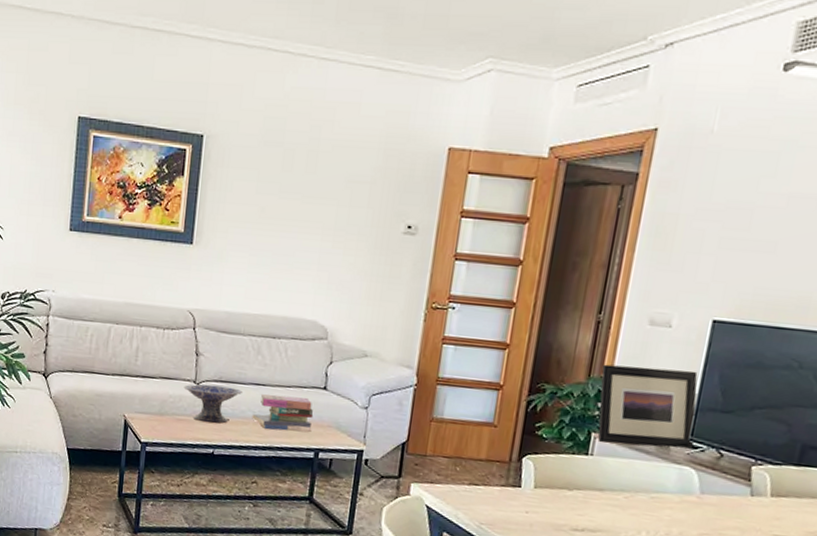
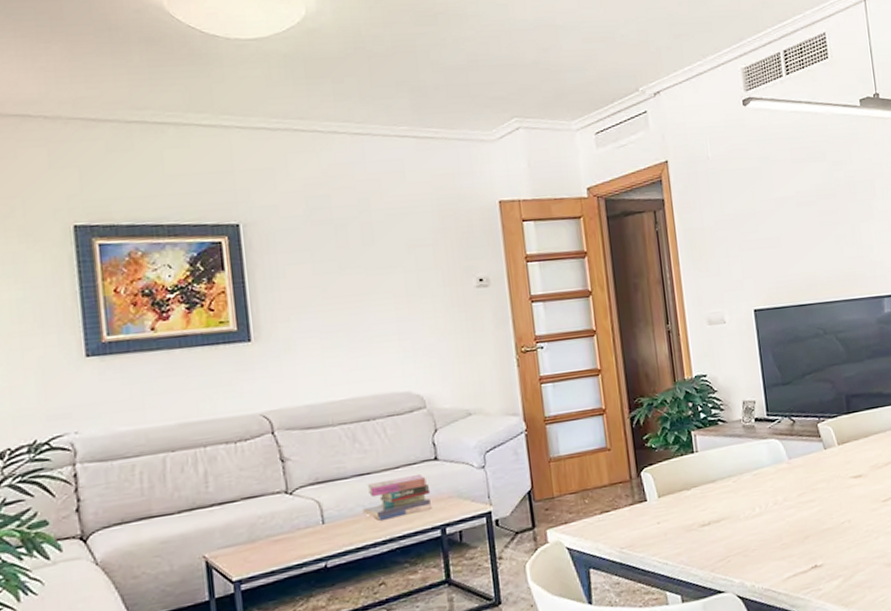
decorative bowl: present [183,384,242,424] -> none [274,485,346,536]
picture frame: present [598,364,698,449] -> none [682,355,771,439]

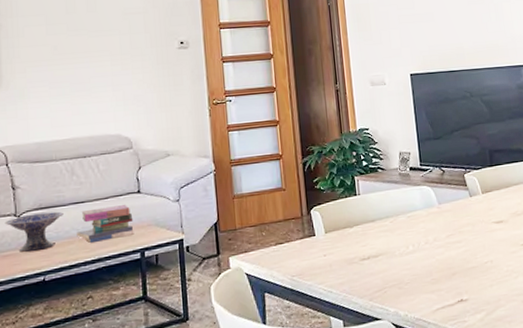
decorative bowl: none [274,485,346,536] -> present [5,211,63,253]

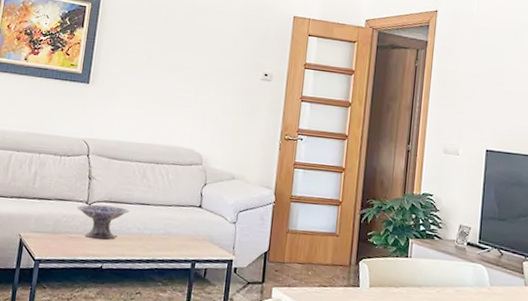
books: present [77,204,133,244] -> none [137,212,191,246]

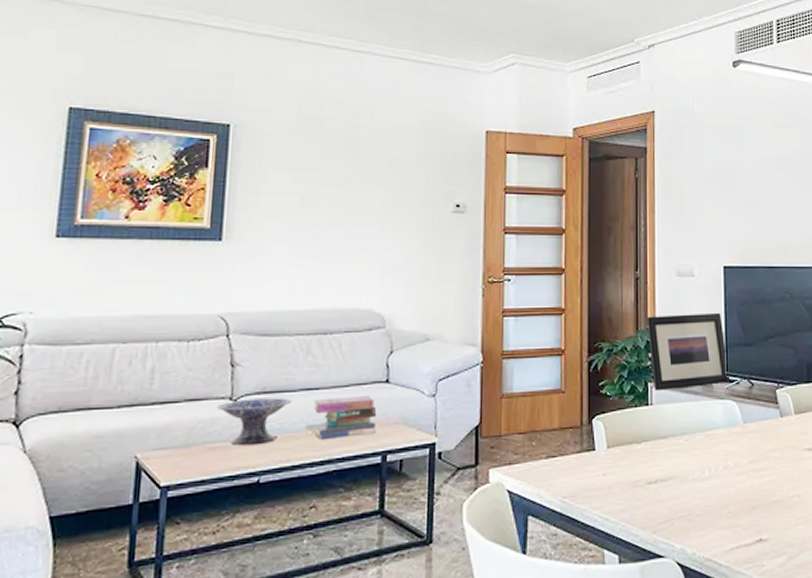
books: none [137,212,191,246] -> present [305,395,377,441]
picture frame: none [413,184,482,250] -> present [646,312,730,392]

